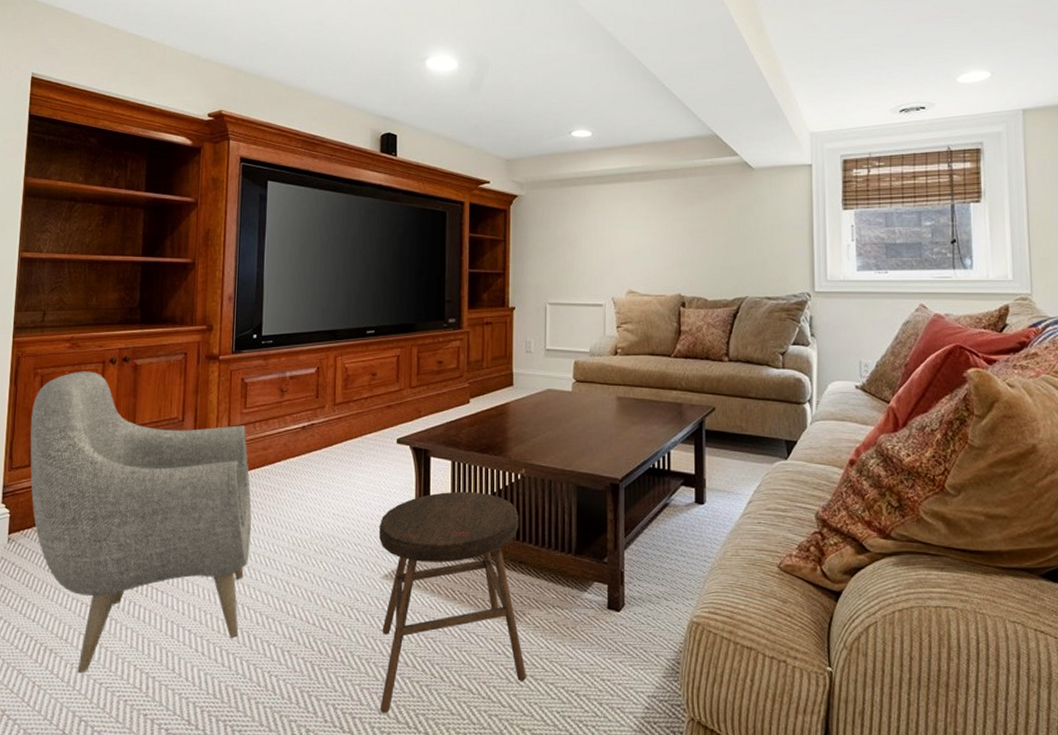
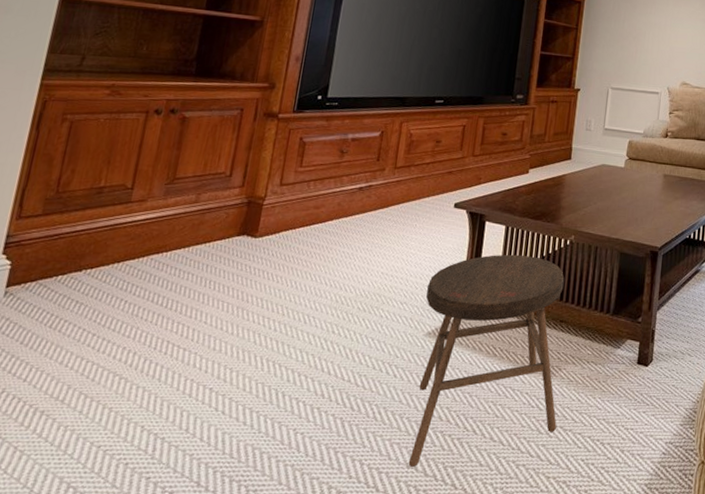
armchair: present [30,371,252,674] -> none [40,119,299,437]

